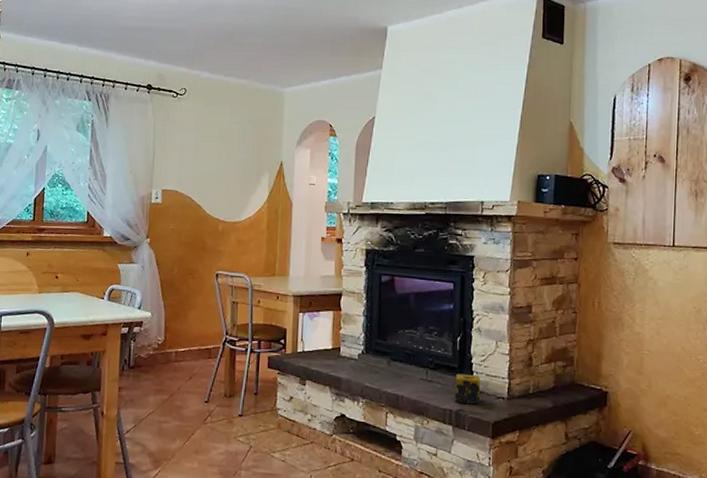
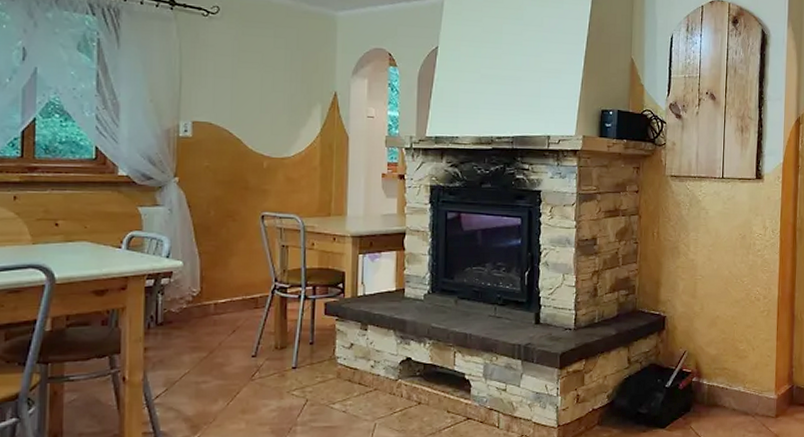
candle: present [455,373,481,405] -> none [523,308,549,338]

